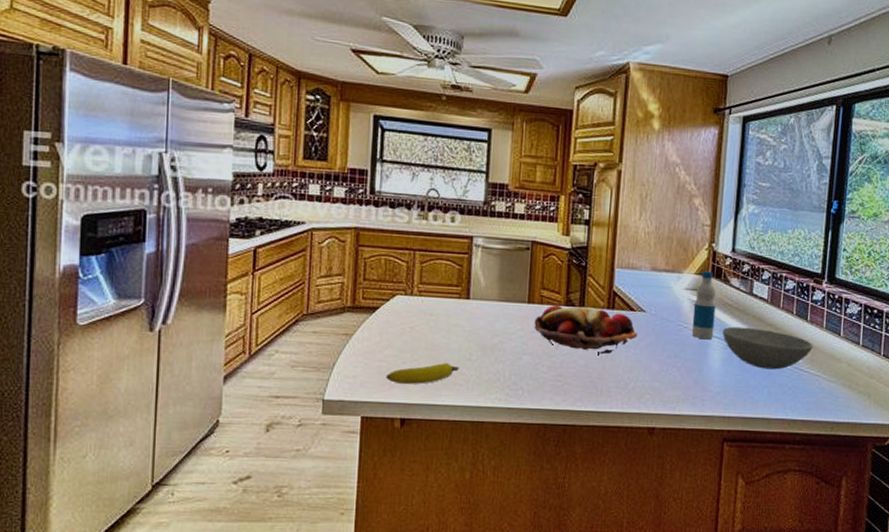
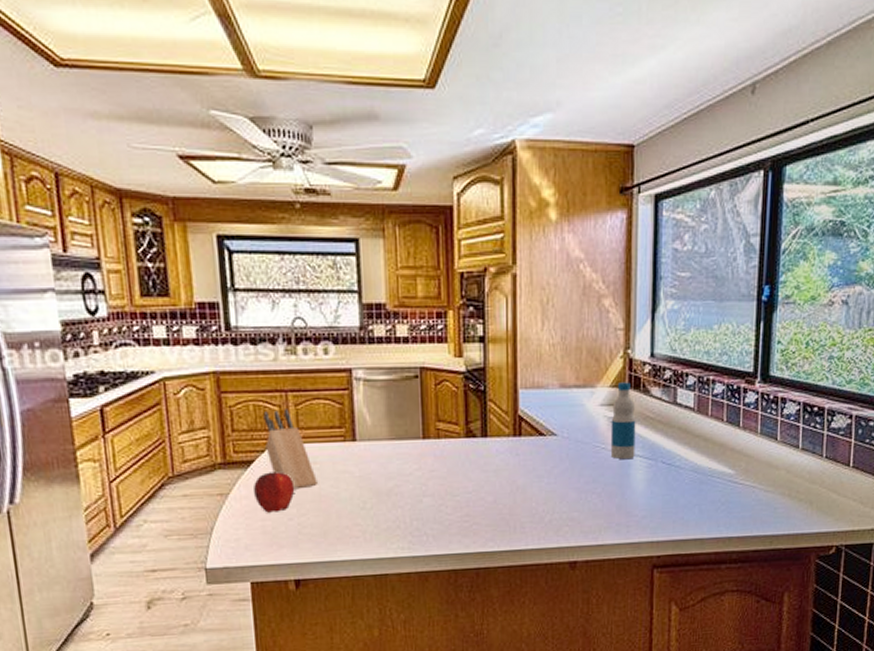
apple: none [375,319,412,355] -> present [254,471,295,513]
banana: present [386,362,459,385] -> none [272,514,353,543]
knife block: none [391,265,432,337] -> present [263,409,317,490]
fruit basket: present [534,304,638,355] -> none [432,435,551,488]
bowl: present [722,326,813,370] -> none [644,441,747,486]

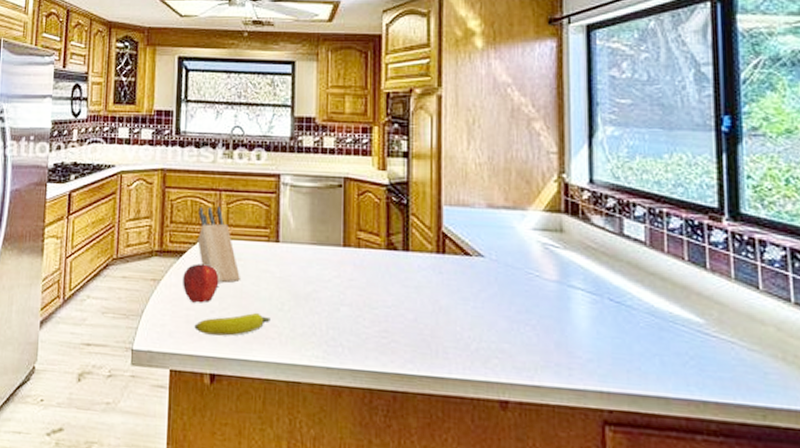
banana: none [272,514,353,543] -> present [194,312,270,336]
bottle: present [610,382,636,460] -> none [545,207,576,292]

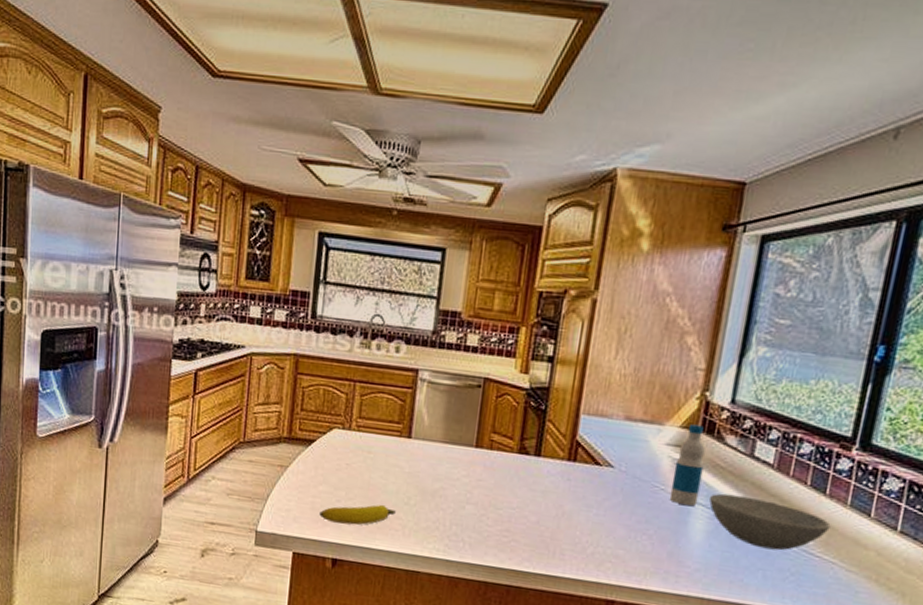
apple: present [183,263,219,303] -> none [310,453,348,492]
knife block: present [197,206,240,284] -> none [327,396,369,475]
bottle: none [545,207,576,292] -> present [669,424,705,506]
bowl: none [586,275,720,333] -> present [708,493,831,551]

